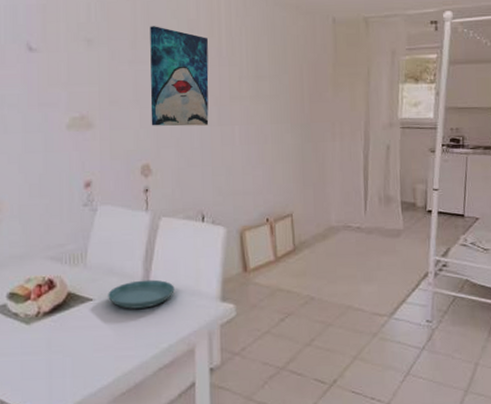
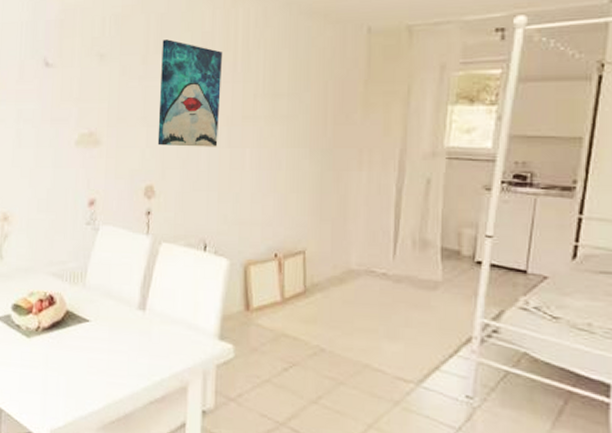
saucer: present [108,279,175,309] -> none [104,306,171,337]

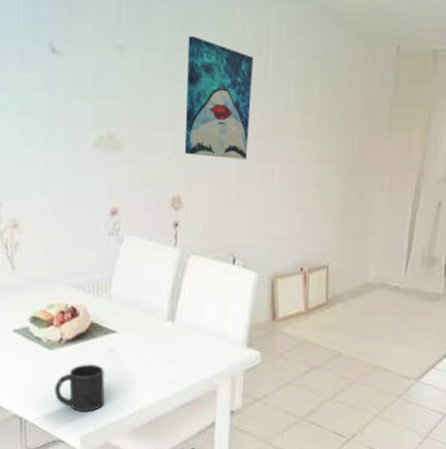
mug: none [29,352,77,404] -> present [54,363,105,412]

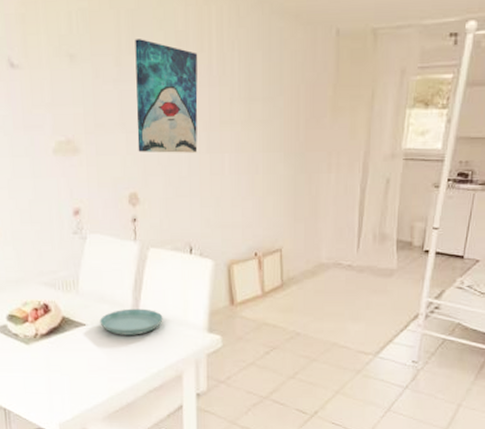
mug: present [54,363,105,412] -> none [33,355,79,401]
saucer: none [132,317,200,346] -> present [100,308,163,335]

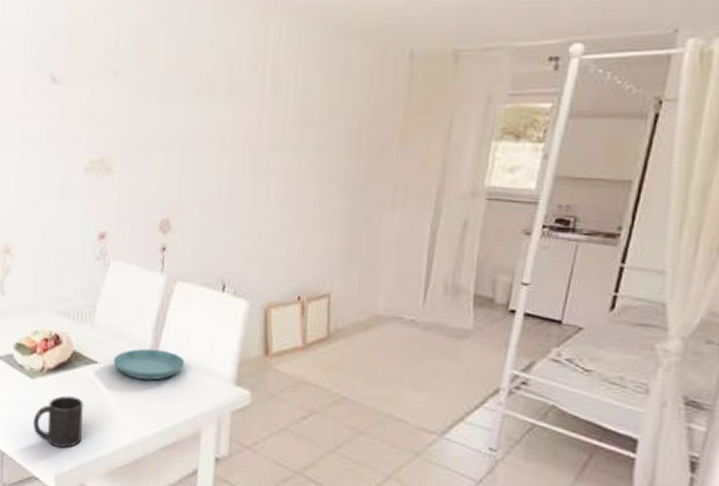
mug: none [33,355,79,401] -> present [32,395,84,448]
wall art: present [135,39,198,153] -> none [175,56,250,179]

